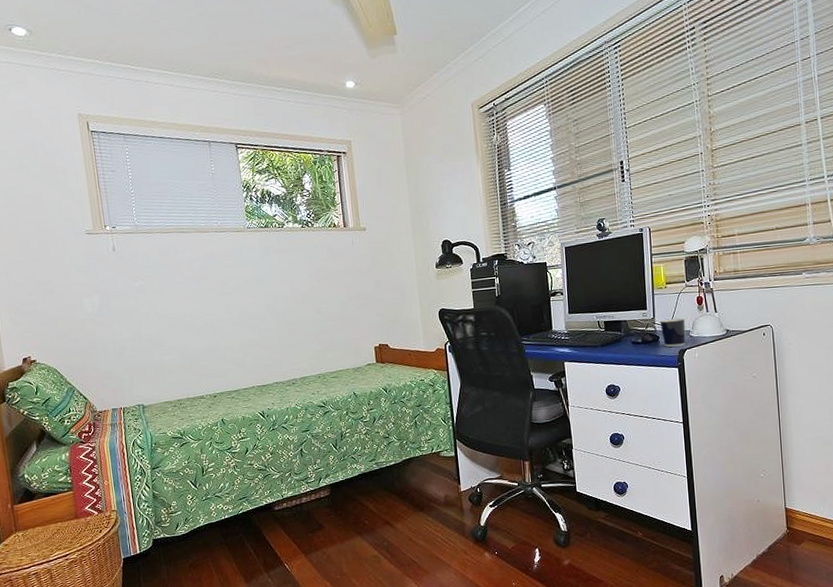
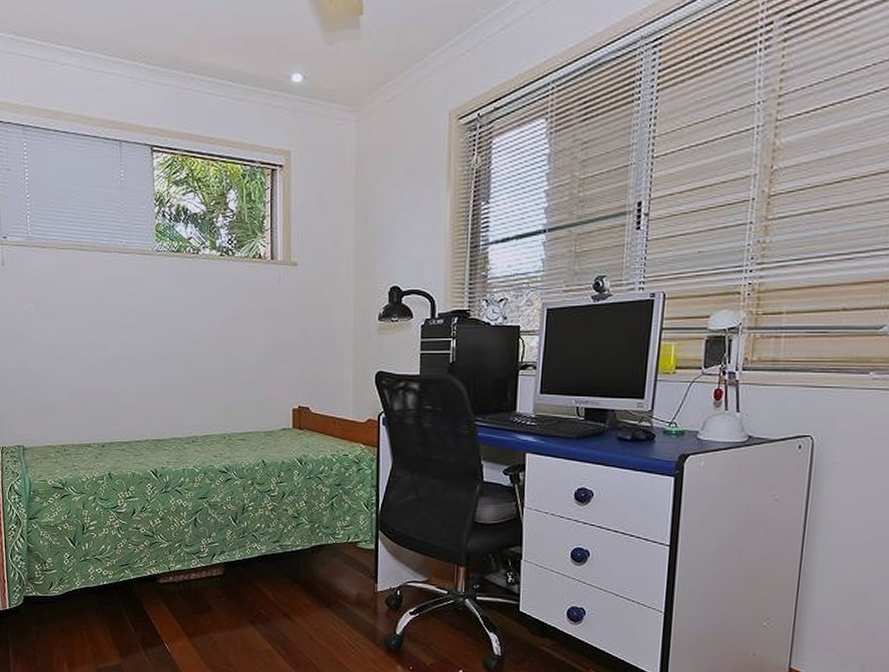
mug: present [659,318,686,348] -> none [658,413,695,451]

